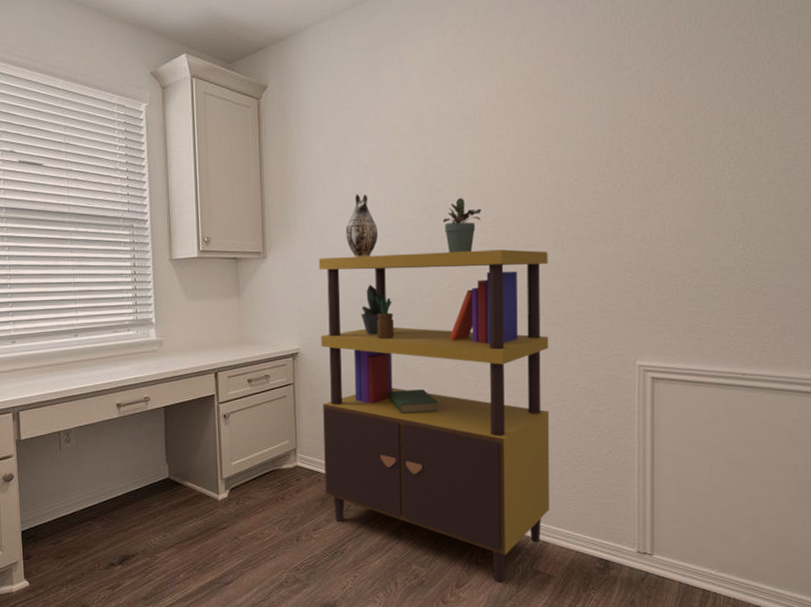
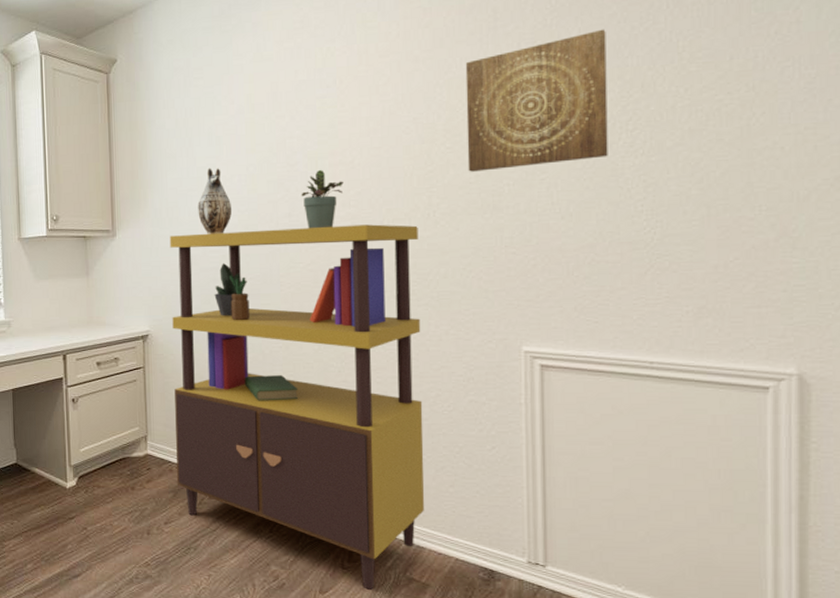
wall art: none [592,76,713,203] -> present [465,29,608,172]

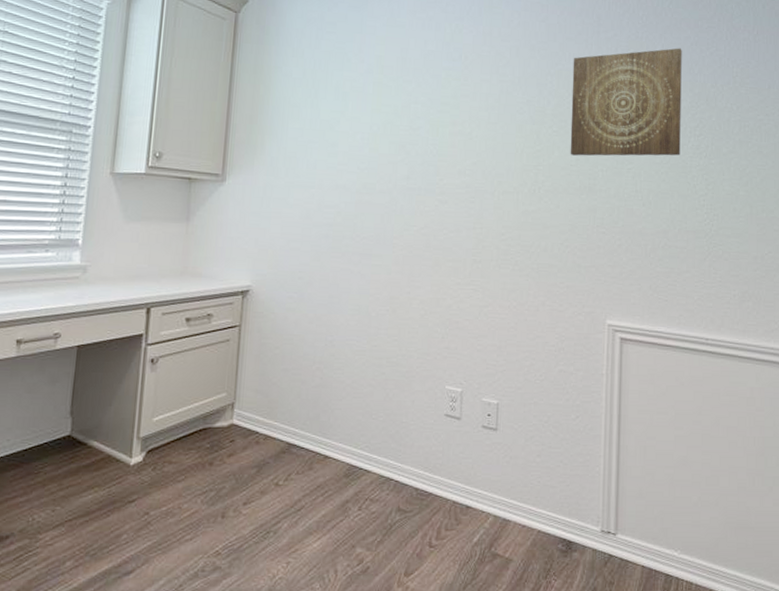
bookcase: present [169,224,425,590] -> none [262,186,525,569]
decorative vase: present [198,167,231,234] -> none [316,121,352,190]
potted plant: present [301,169,343,229] -> none [420,136,461,194]

